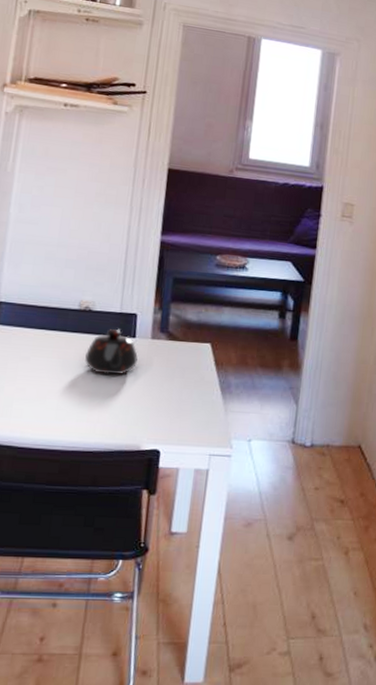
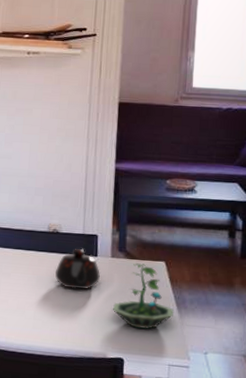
terrarium: none [149,345,219,417] -> present [112,263,175,329]

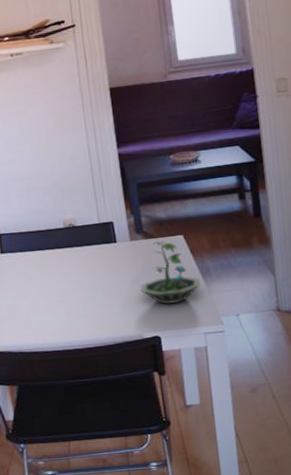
teapot: present [55,248,100,290] -> none [78,237,123,279]

